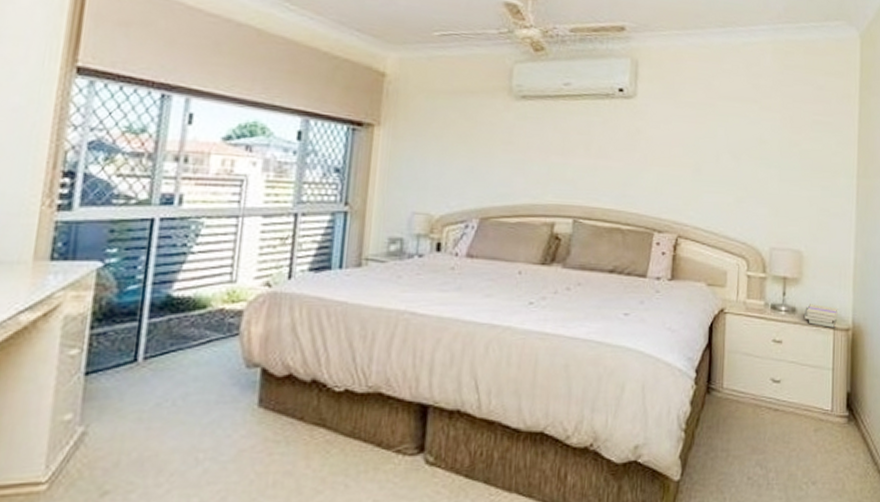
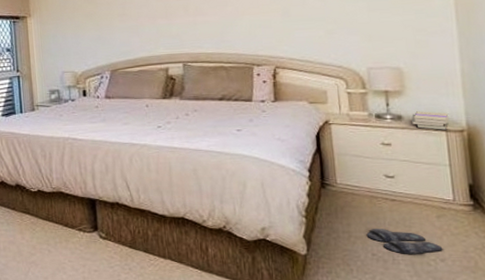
slippers: none [745,445,816,478] -> present [366,229,443,255]

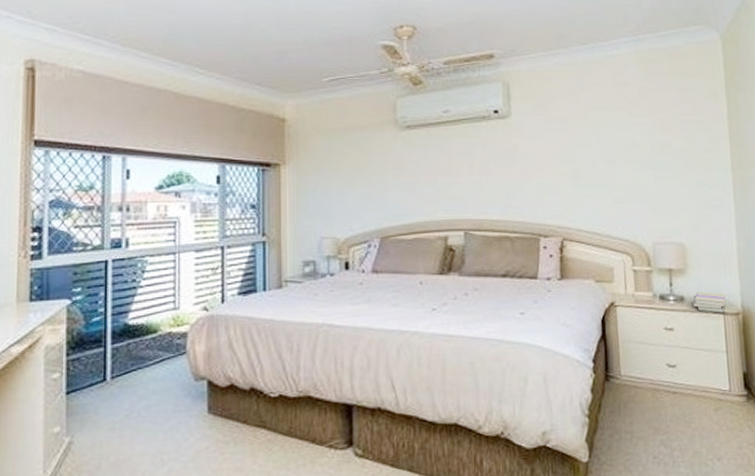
slippers: present [366,229,443,255] -> none [648,426,720,456]

